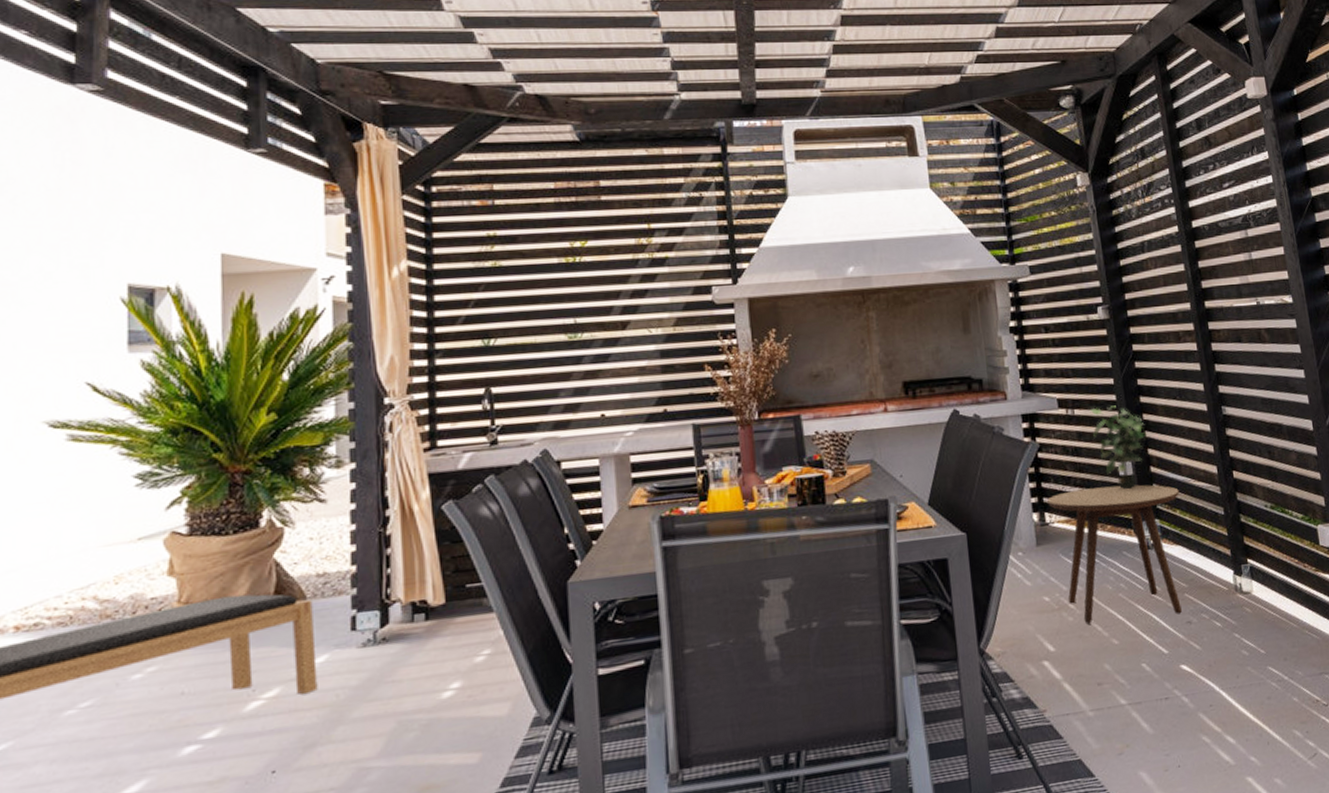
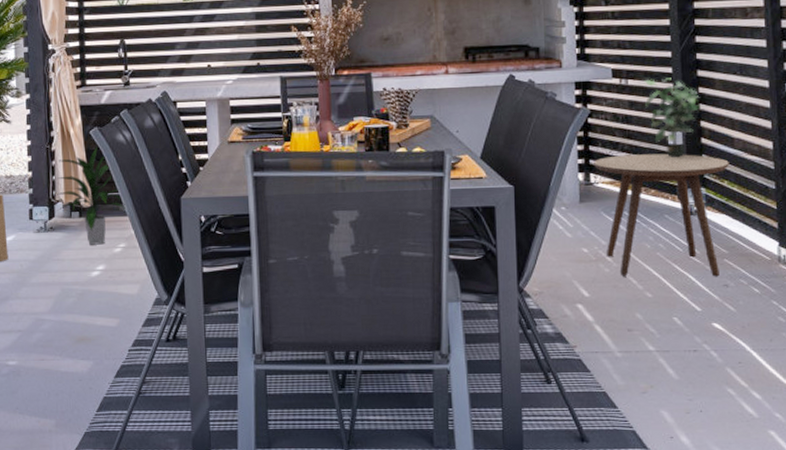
indoor plant: none [393,525,491,657] -> present [57,147,126,245]

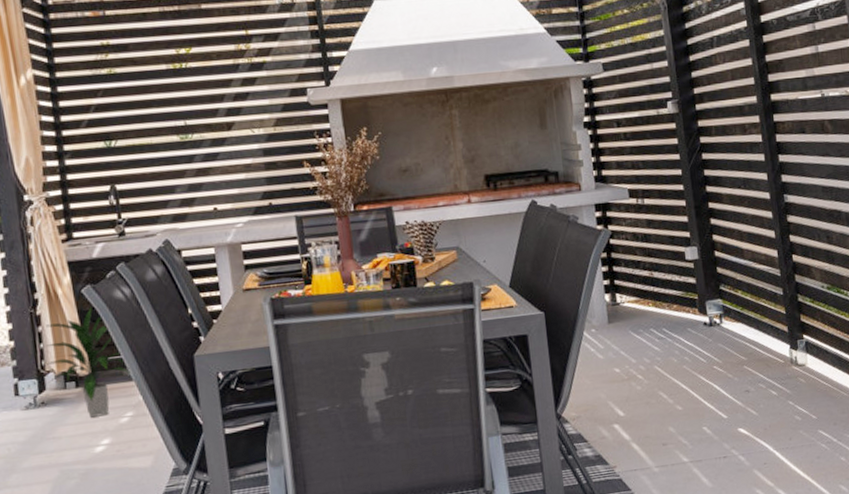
side table: present [594,153,729,277] -> none [618,268,741,393]
potted plant: present [643,78,703,157] -> none [658,195,714,272]

